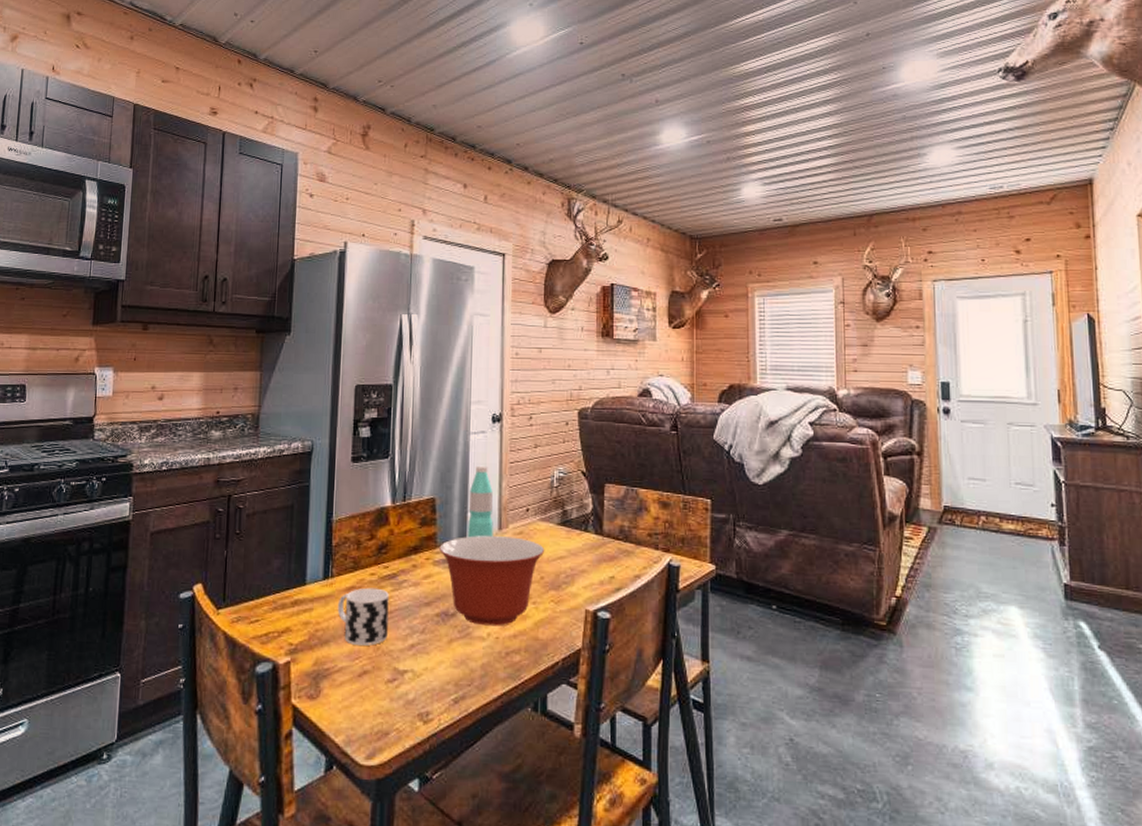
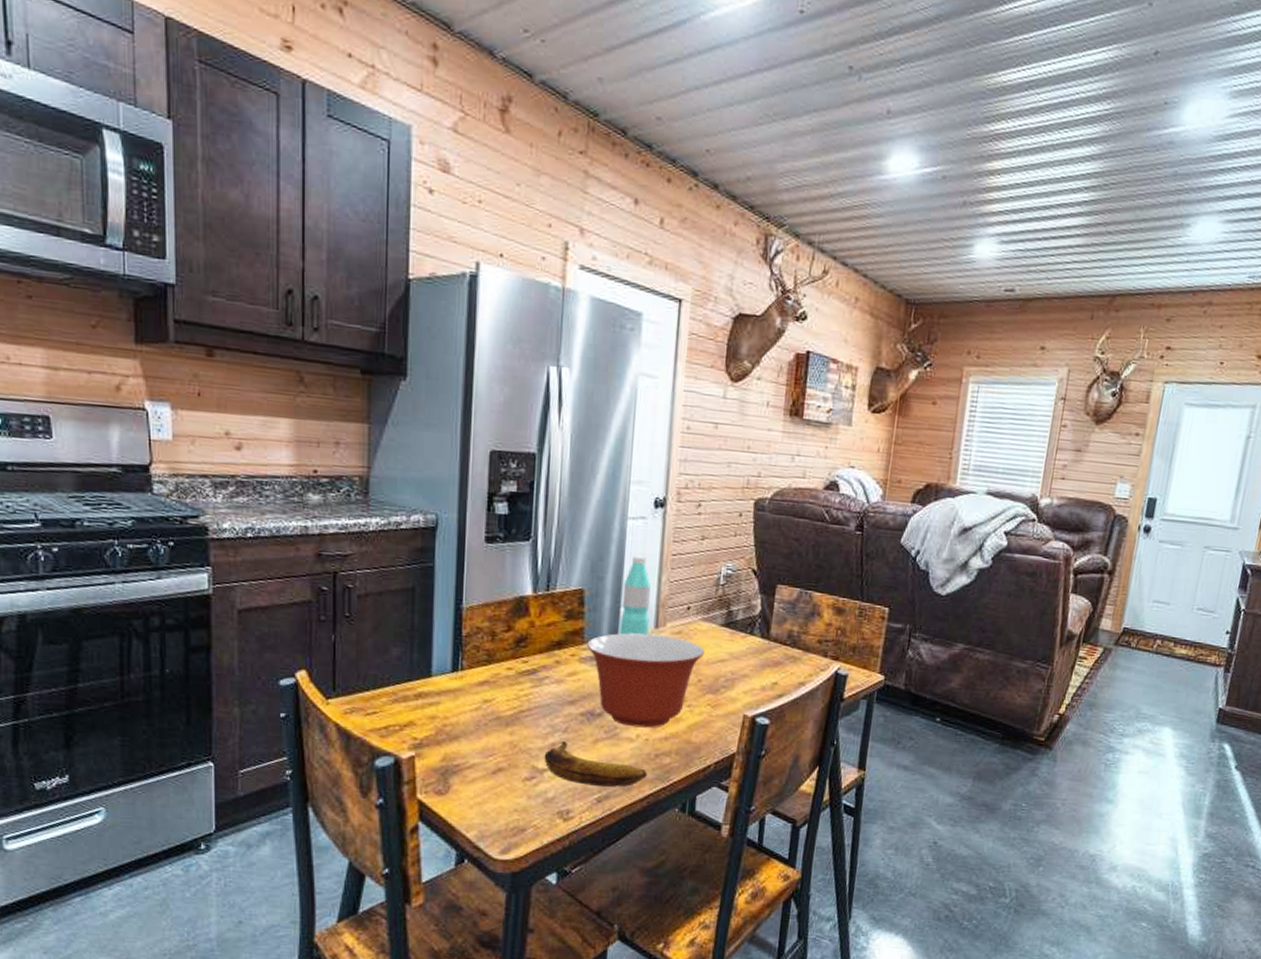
cup: present [337,587,389,646] -> none [468,682,528,743]
banana: none [404,642,500,687] -> present [544,741,647,787]

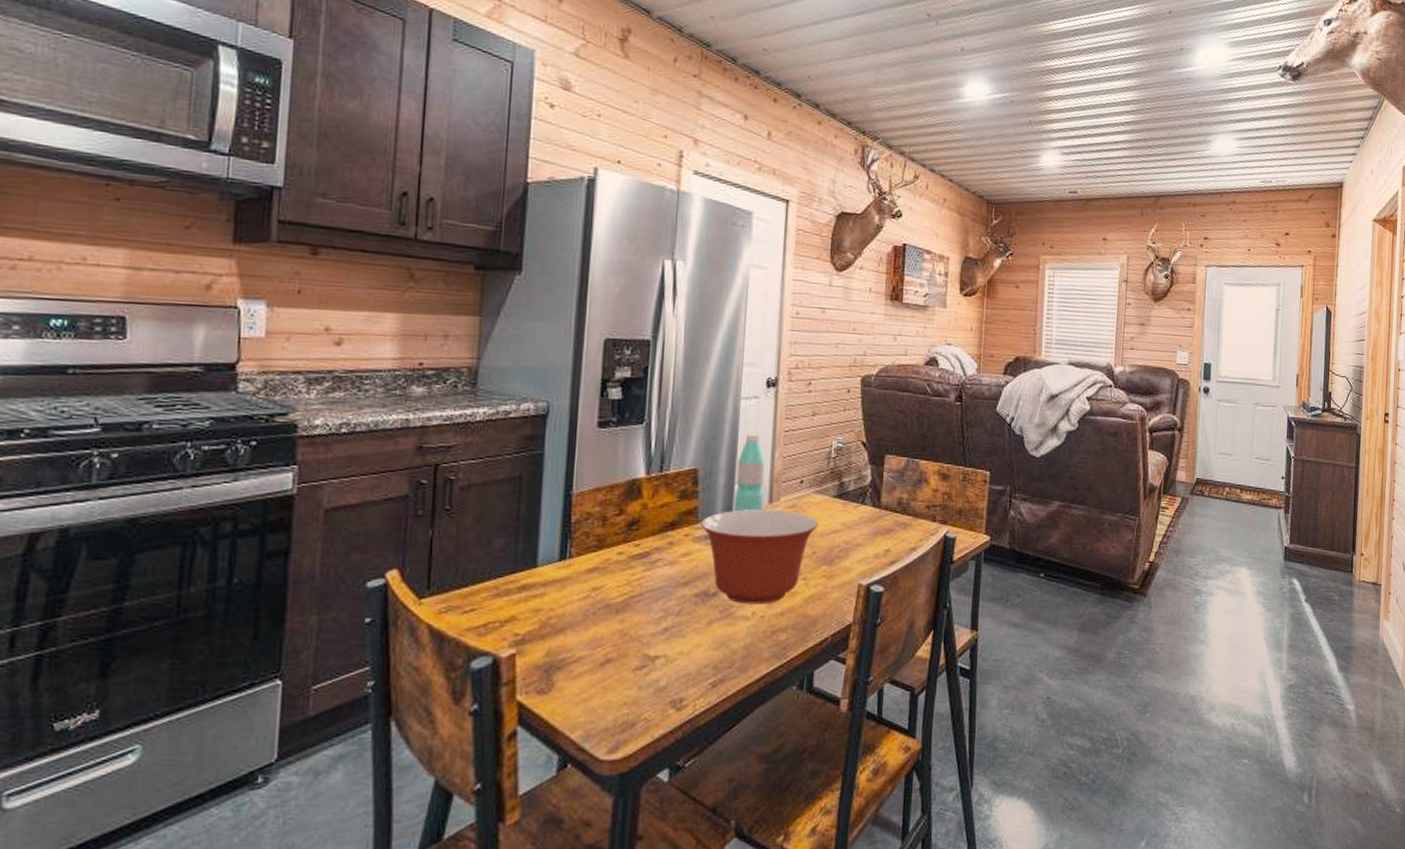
banana: present [544,741,647,787] -> none [656,625,764,669]

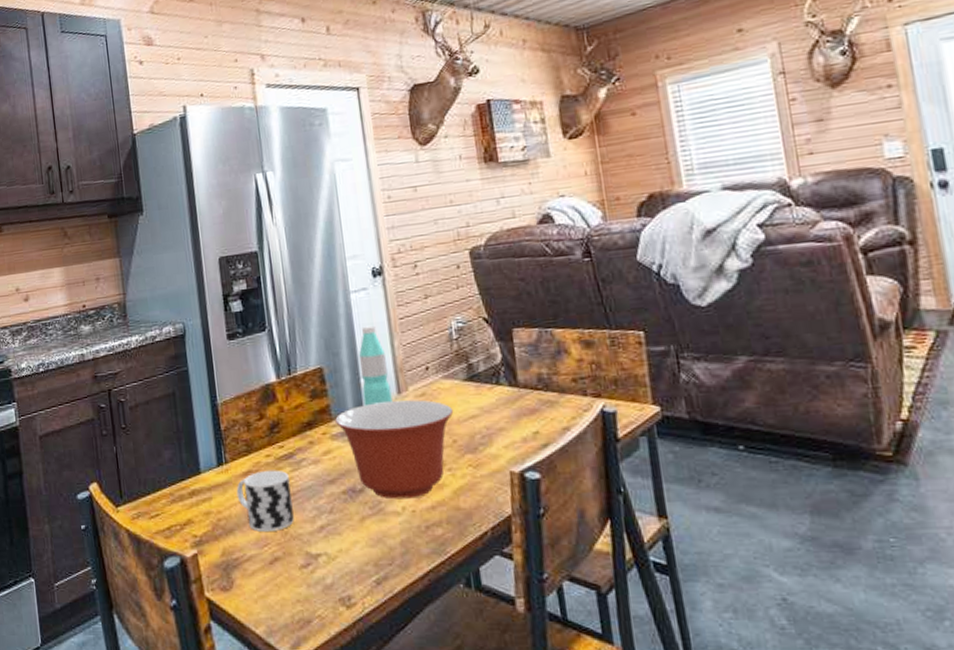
cup: none [576,568,640,632] -> present [236,470,294,532]

